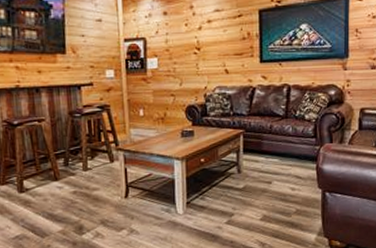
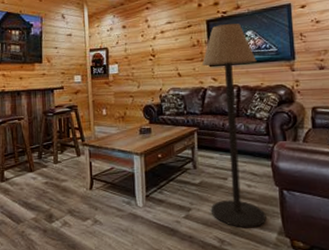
floor lamp: none [251,14,310,231] -> present [201,23,267,228]

